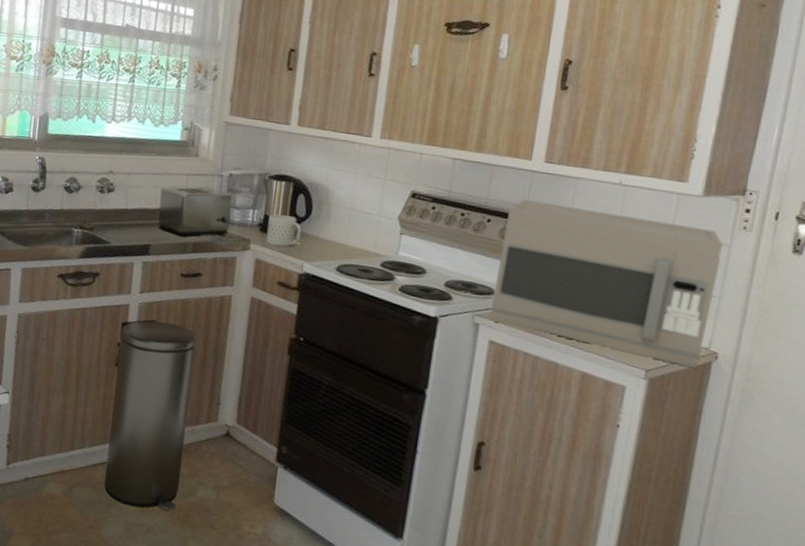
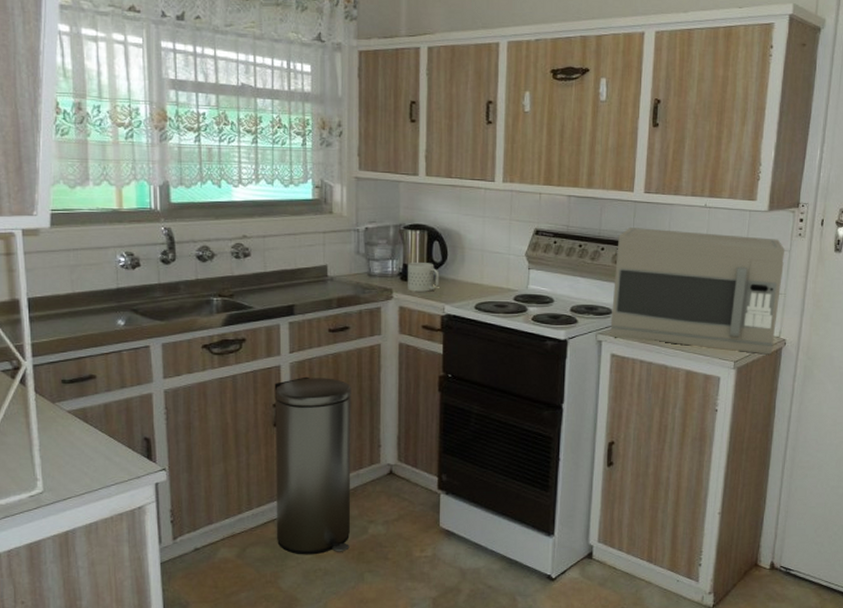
toaster: present [157,186,233,237] -> none [299,242,371,293]

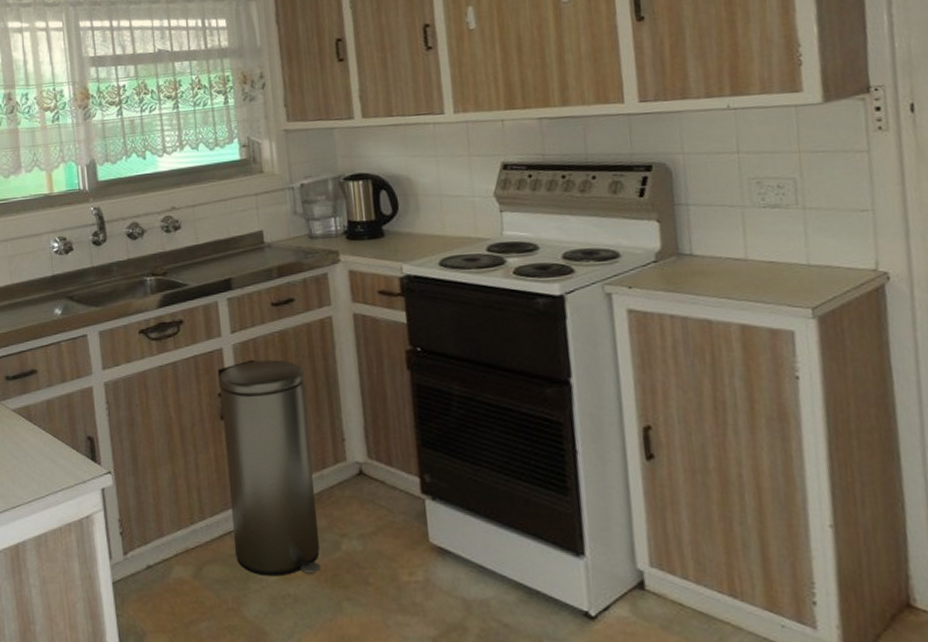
mug: present [407,263,440,292] -> none [352,216,393,252]
microwave: present [610,228,784,355] -> none [612,137,870,296]

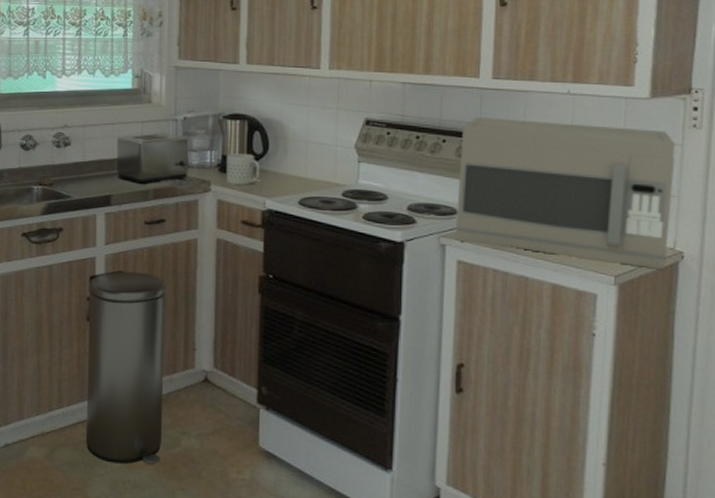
toaster: none [230,203,313,263] -> present [116,132,189,184]
mug: none [352,216,393,252] -> present [225,154,260,185]
microwave: none [612,137,870,296] -> present [455,117,675,270]

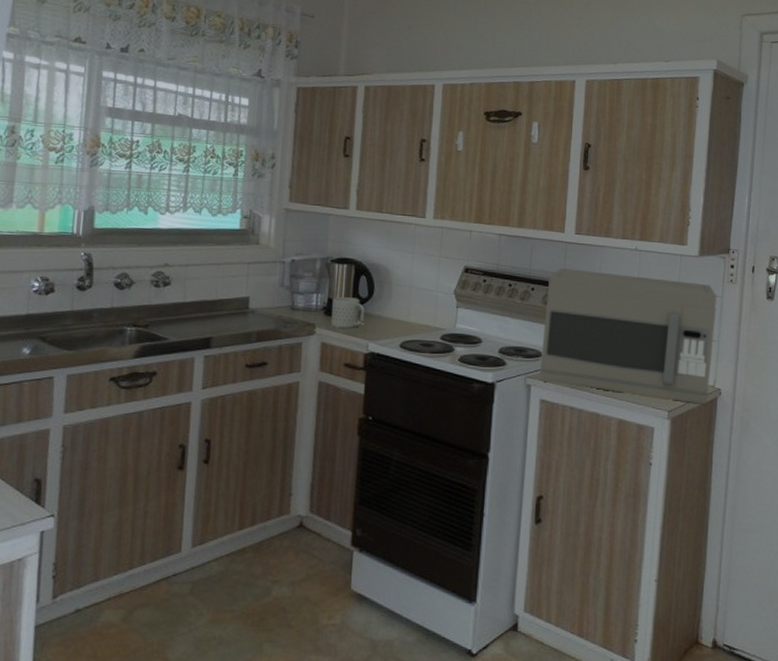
pedal bin: present [85,270,166,464] -> none [168,415,265,620]
toaster: present [116,132,189,184] -> none [218,274,296,326]

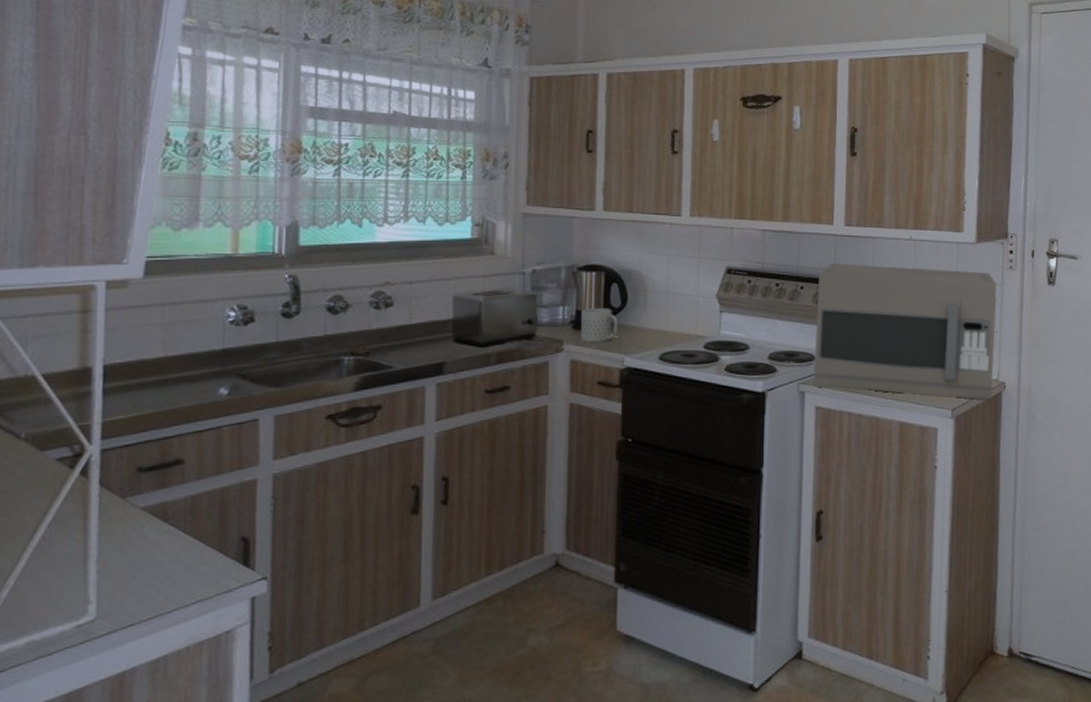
toaster: none [218,274,296,326] -> present [451,287,539,347]

